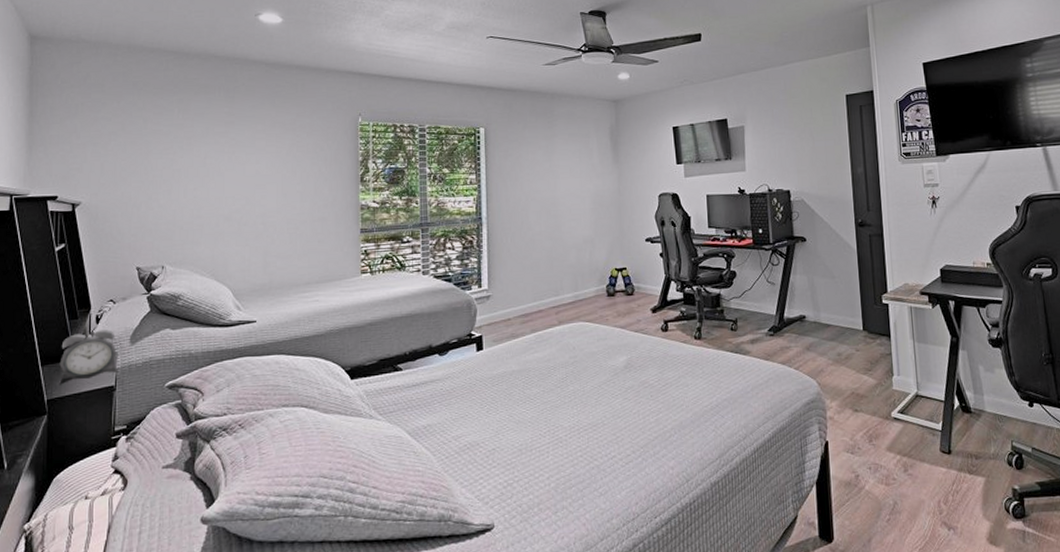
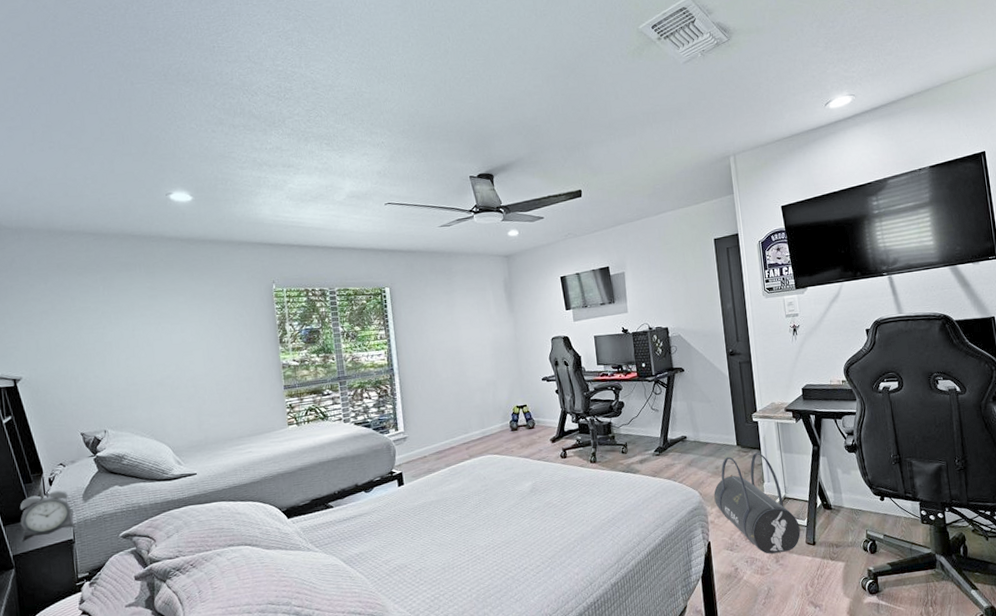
duffel bag: none [834,340,934,461] -> present [714,453,800,554]

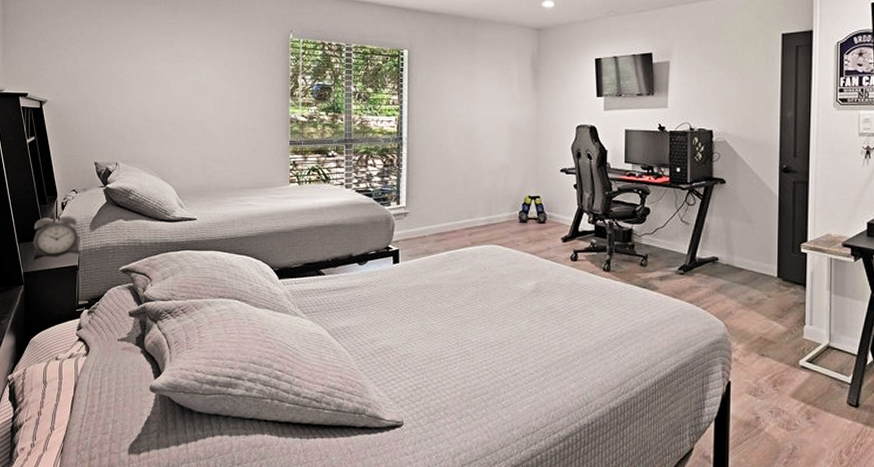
duffel bag: present [714,453,800,554] -> none [742,288,842,409]

